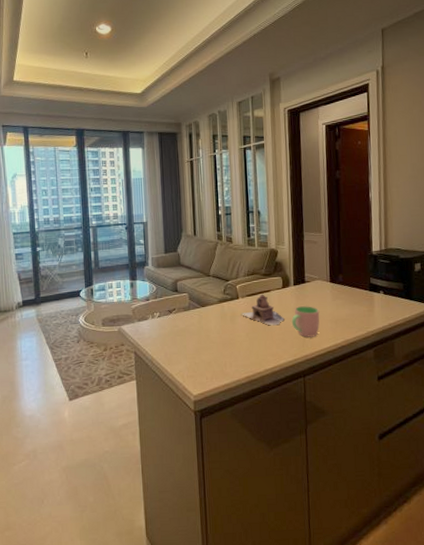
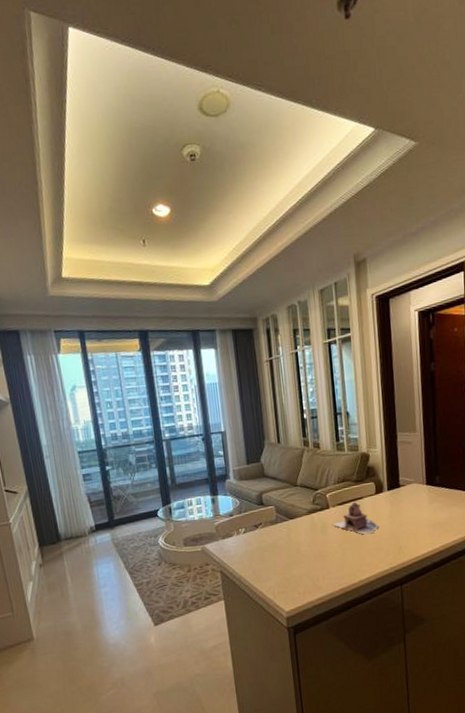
cup: present [291,306,320,337] -> none [386,511,417,545]

